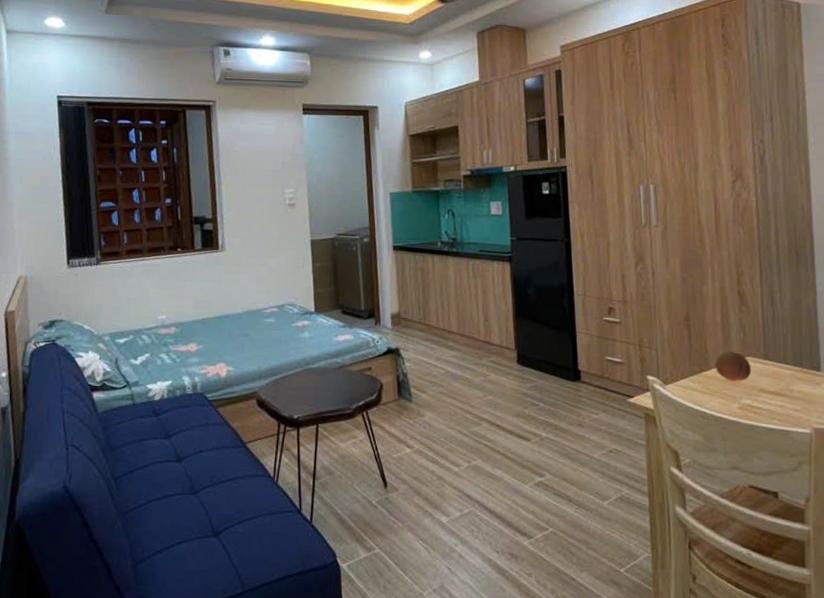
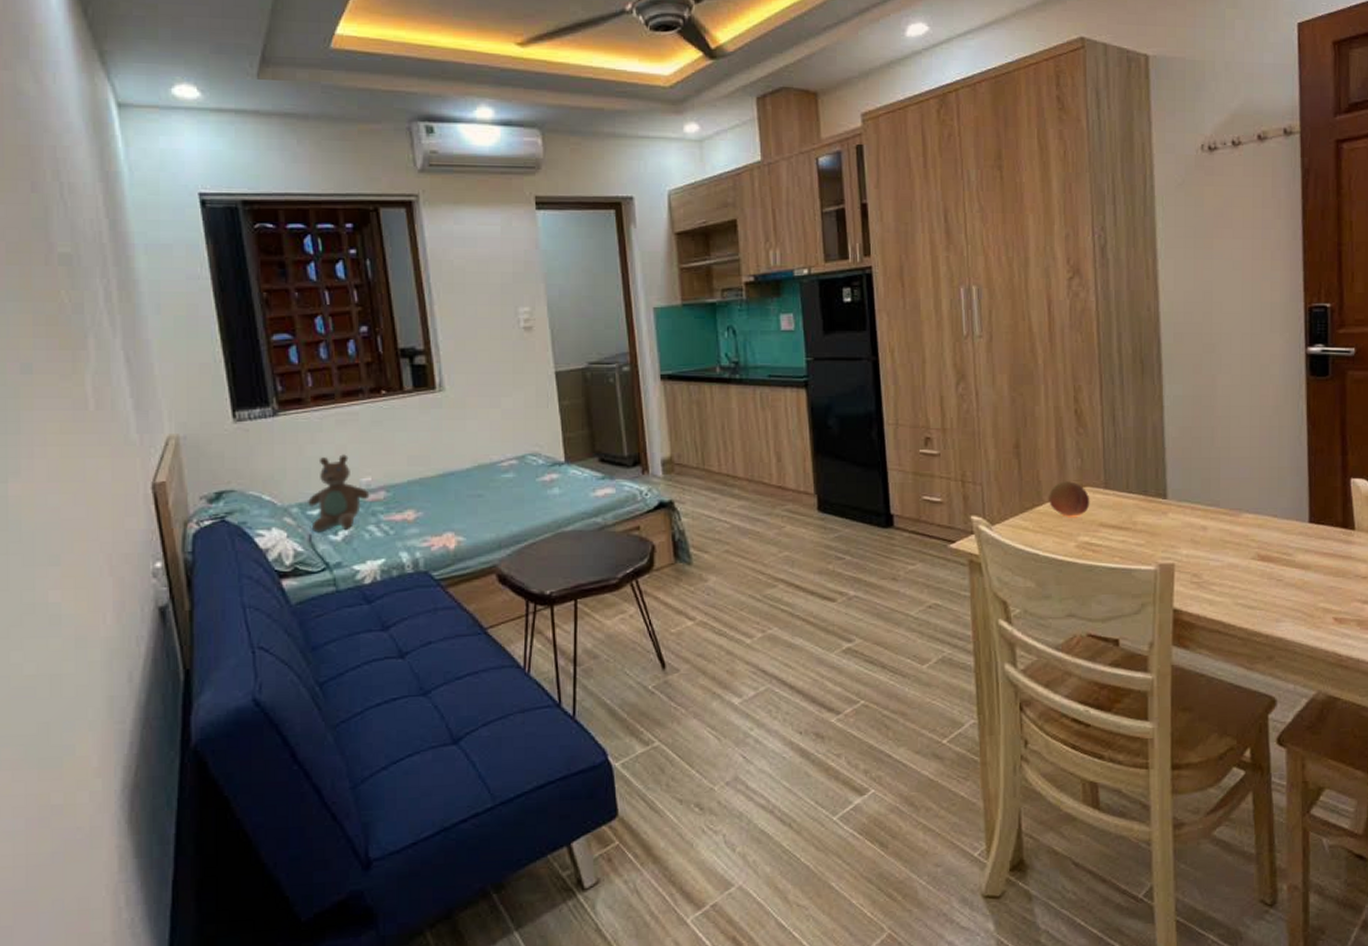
teddy bear: none [117,297,164,357] -> present [308,454,370,533]

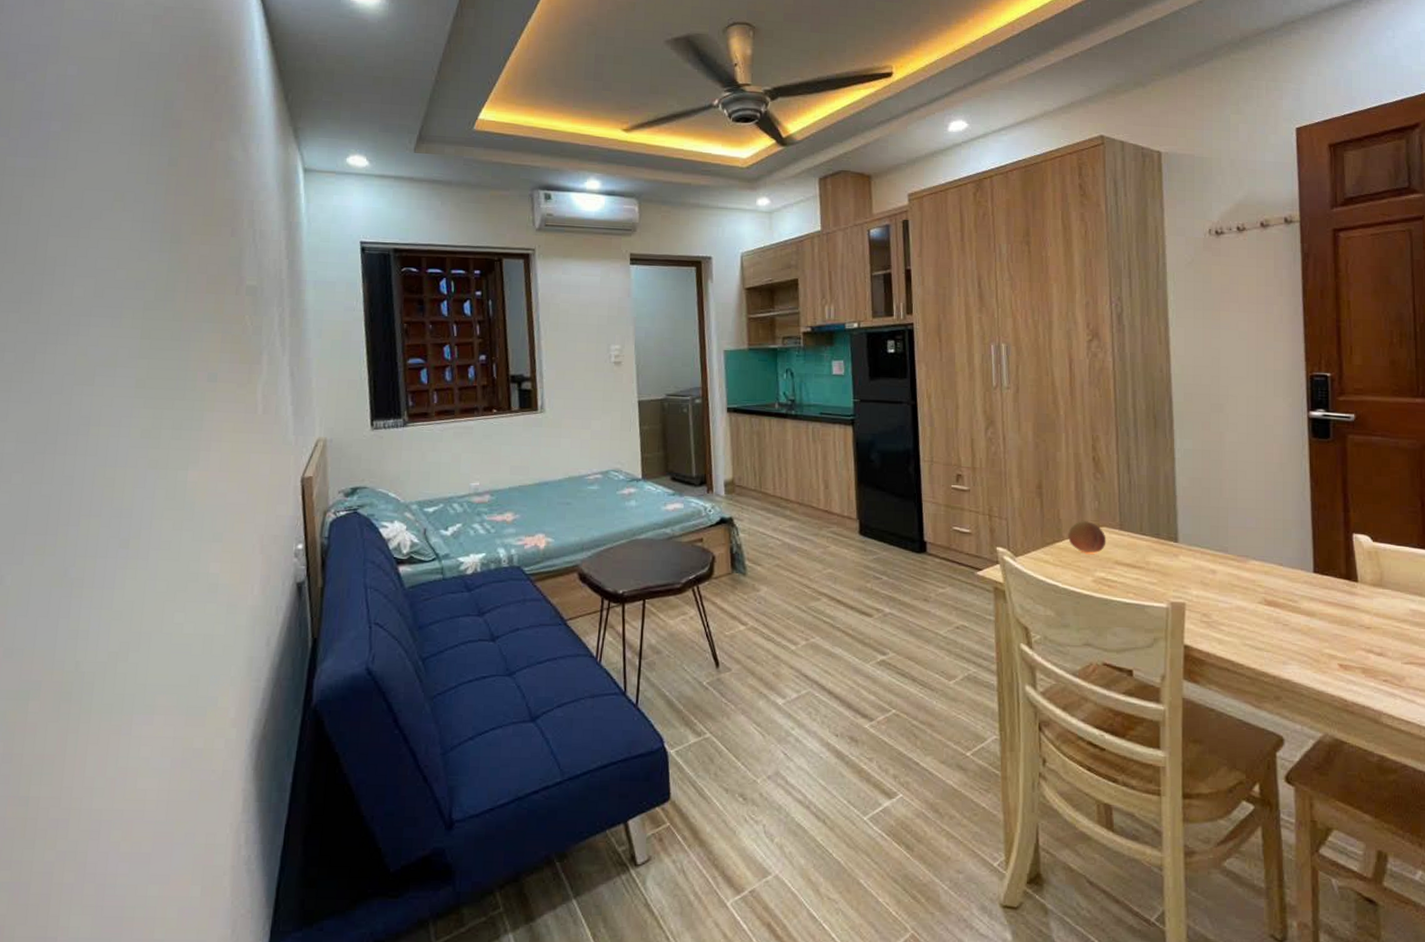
teddy bear: present [308,454,370,533] -> none [425,462,477,528]

